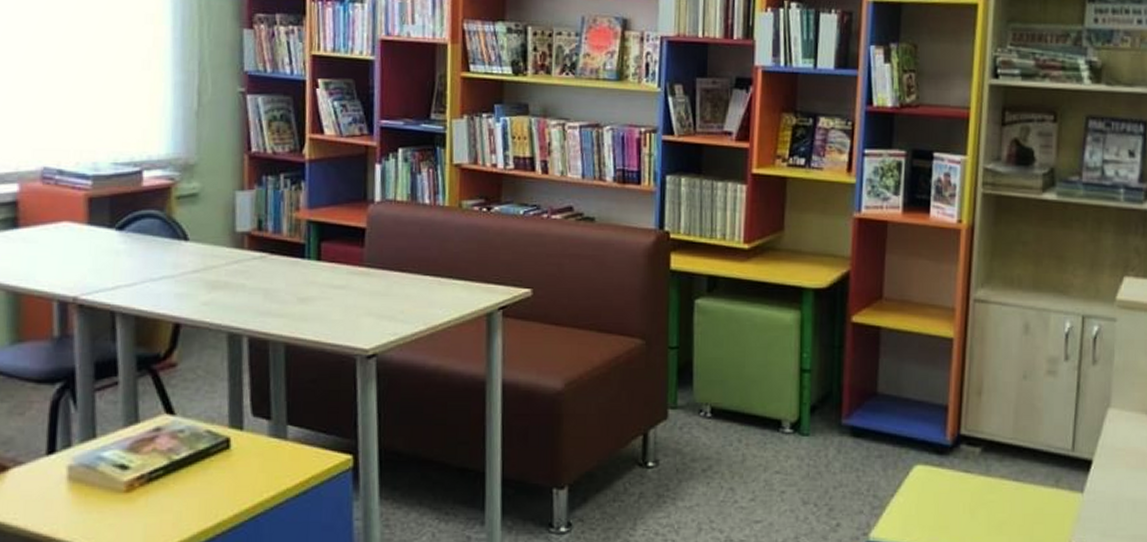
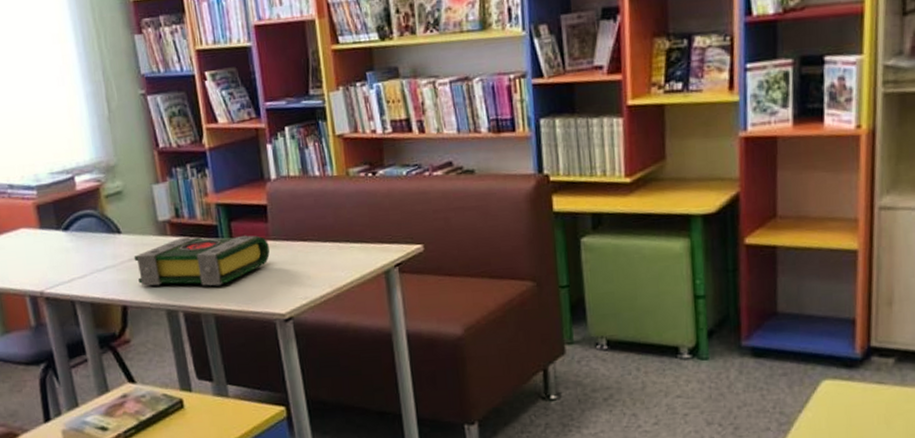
book: none [198,252,361,311] -> present [134,235,270,286]

